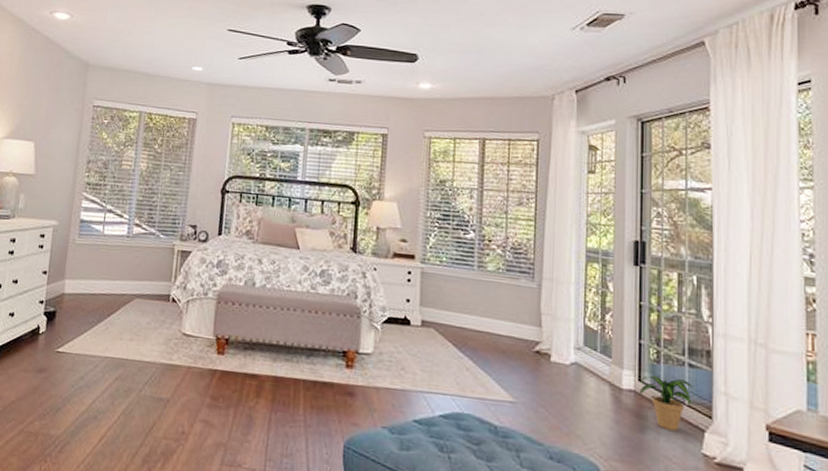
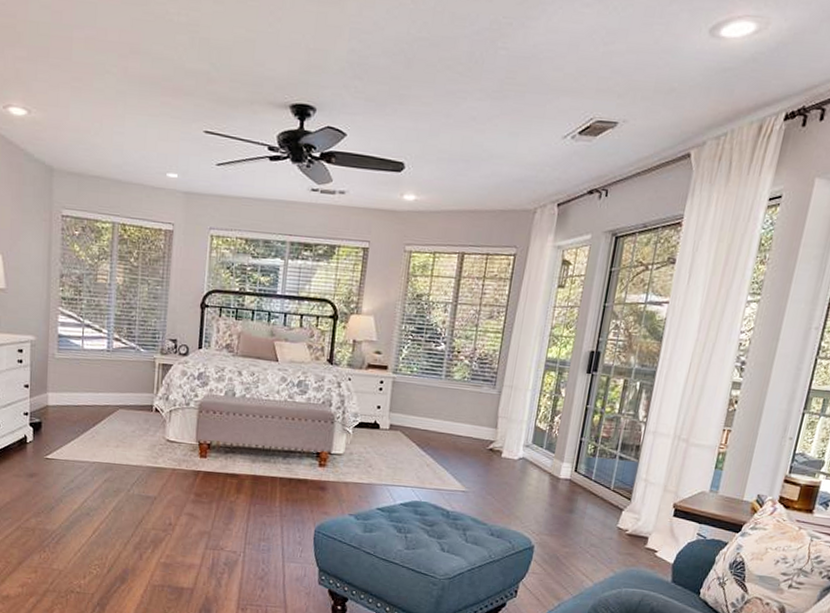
potted plant: present [639,375,696,431] -> none [573,467,622,510]

